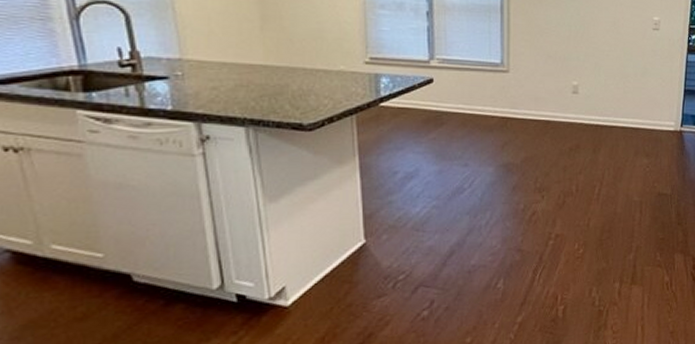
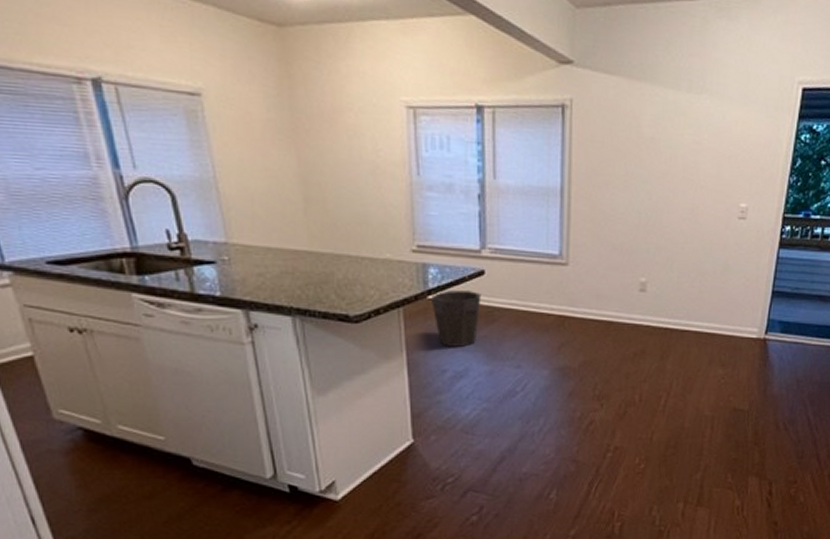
waste bin: none [383,97,431,149] -> present [431,290,482,347]

